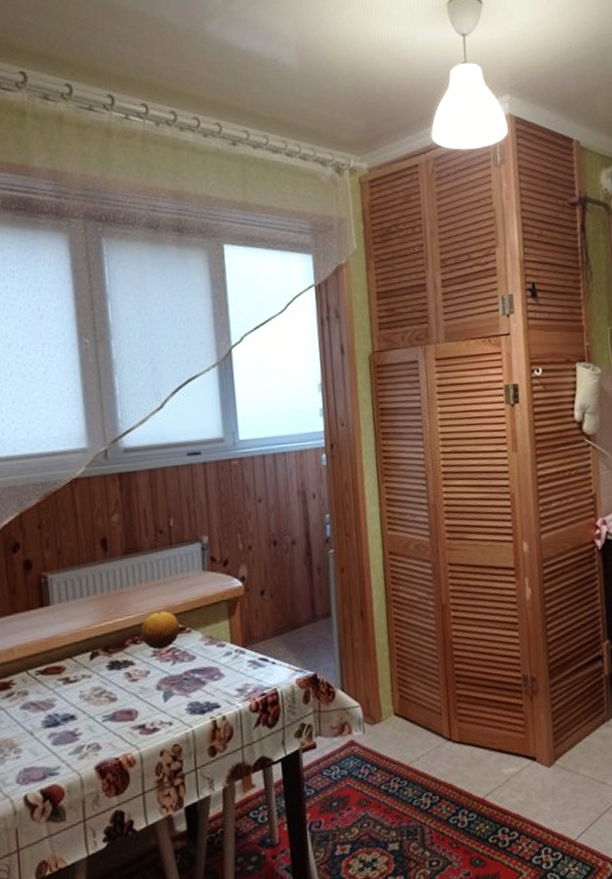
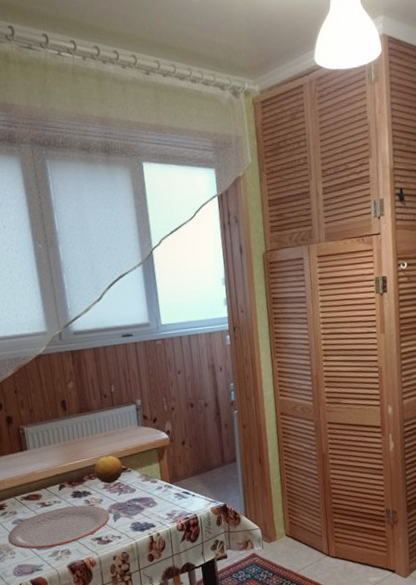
plate: none [12,679,159,745] -> present [7,504,110,549]

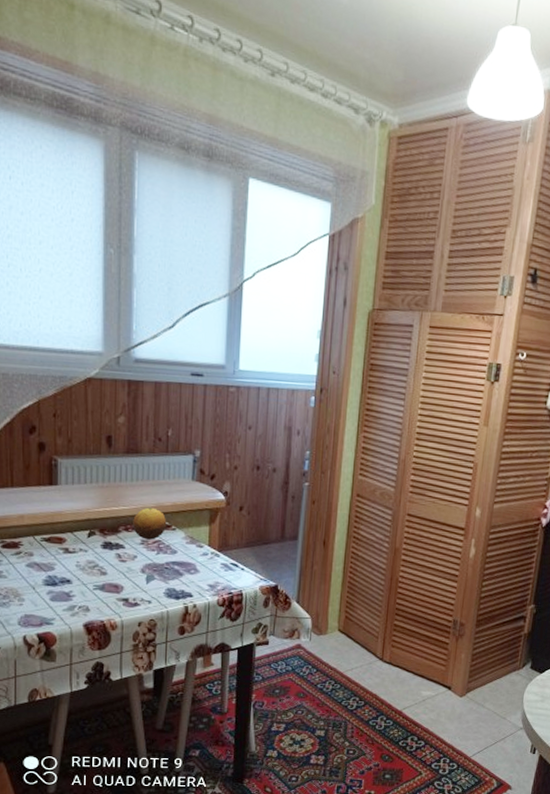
plate: present [7,504,110,549] -> none [18,557,142,601]

